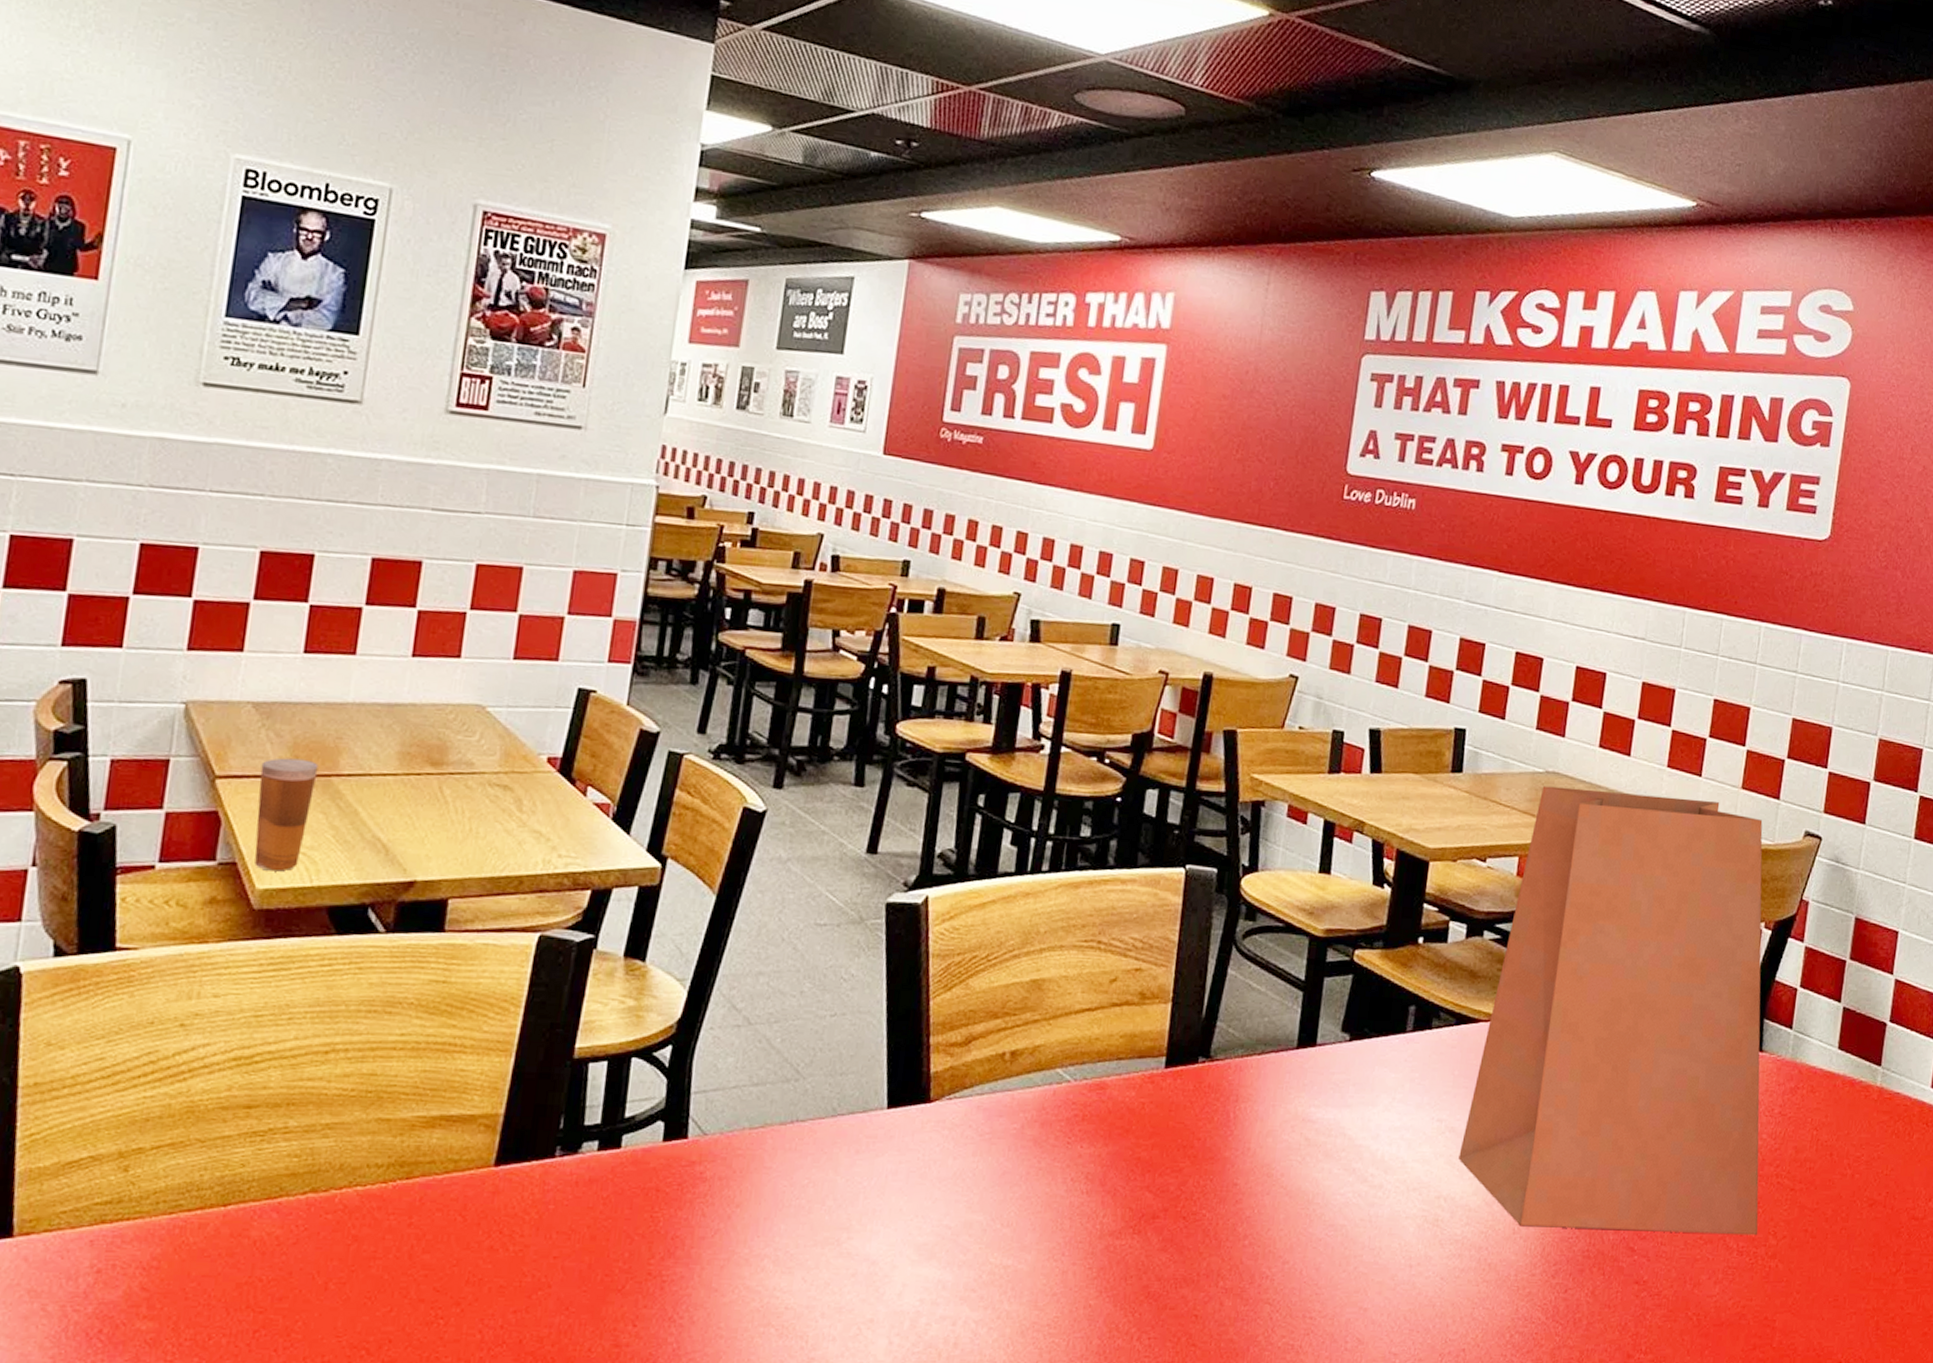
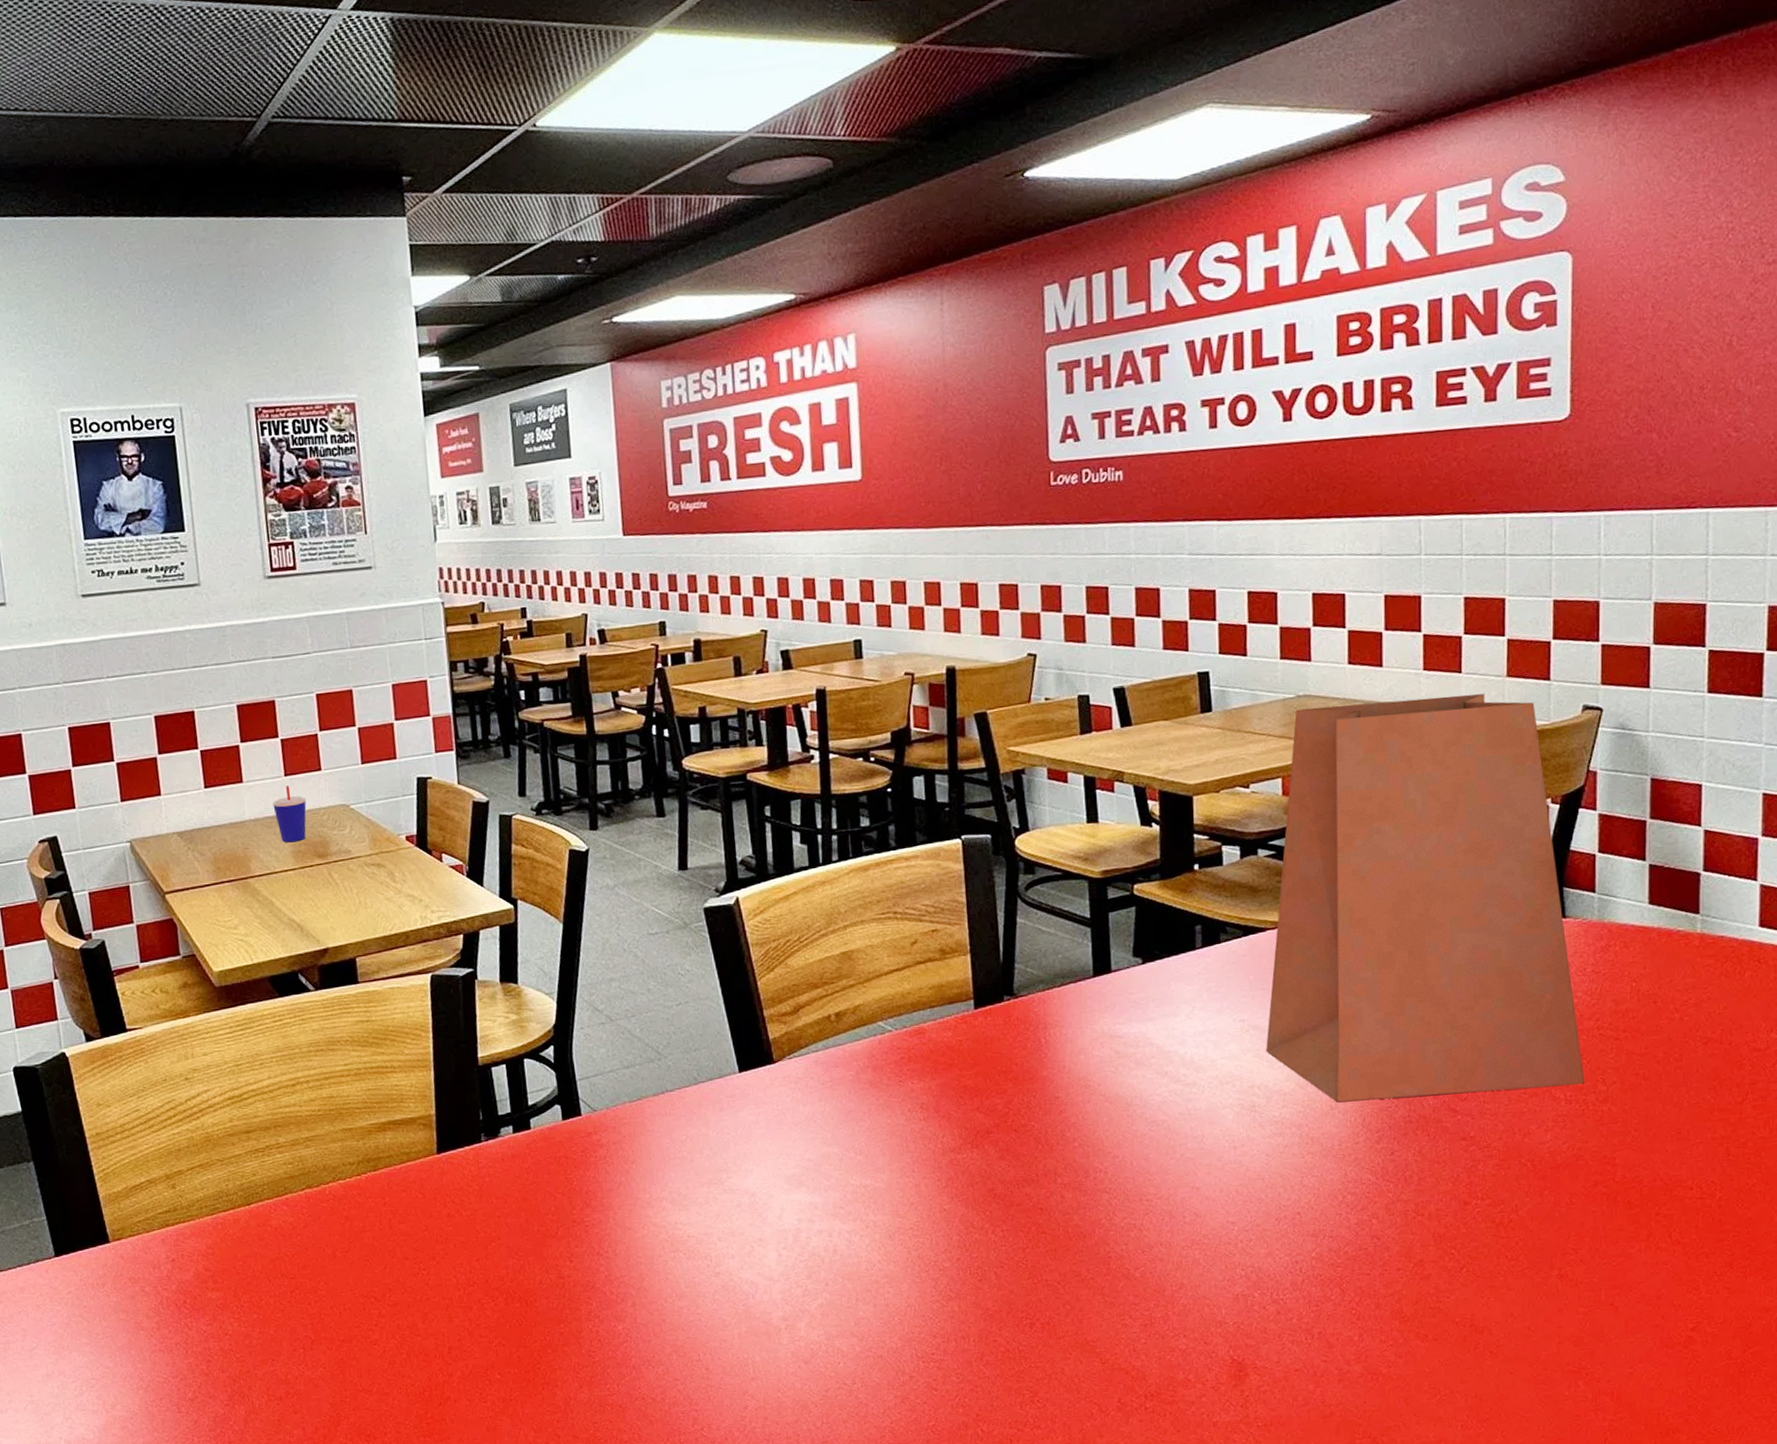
beverage cup: present [254,758,319,872] -> none [195,869,239,957]
beverage cup: none [387,669,432,741] -> present [272,785,307,843]

